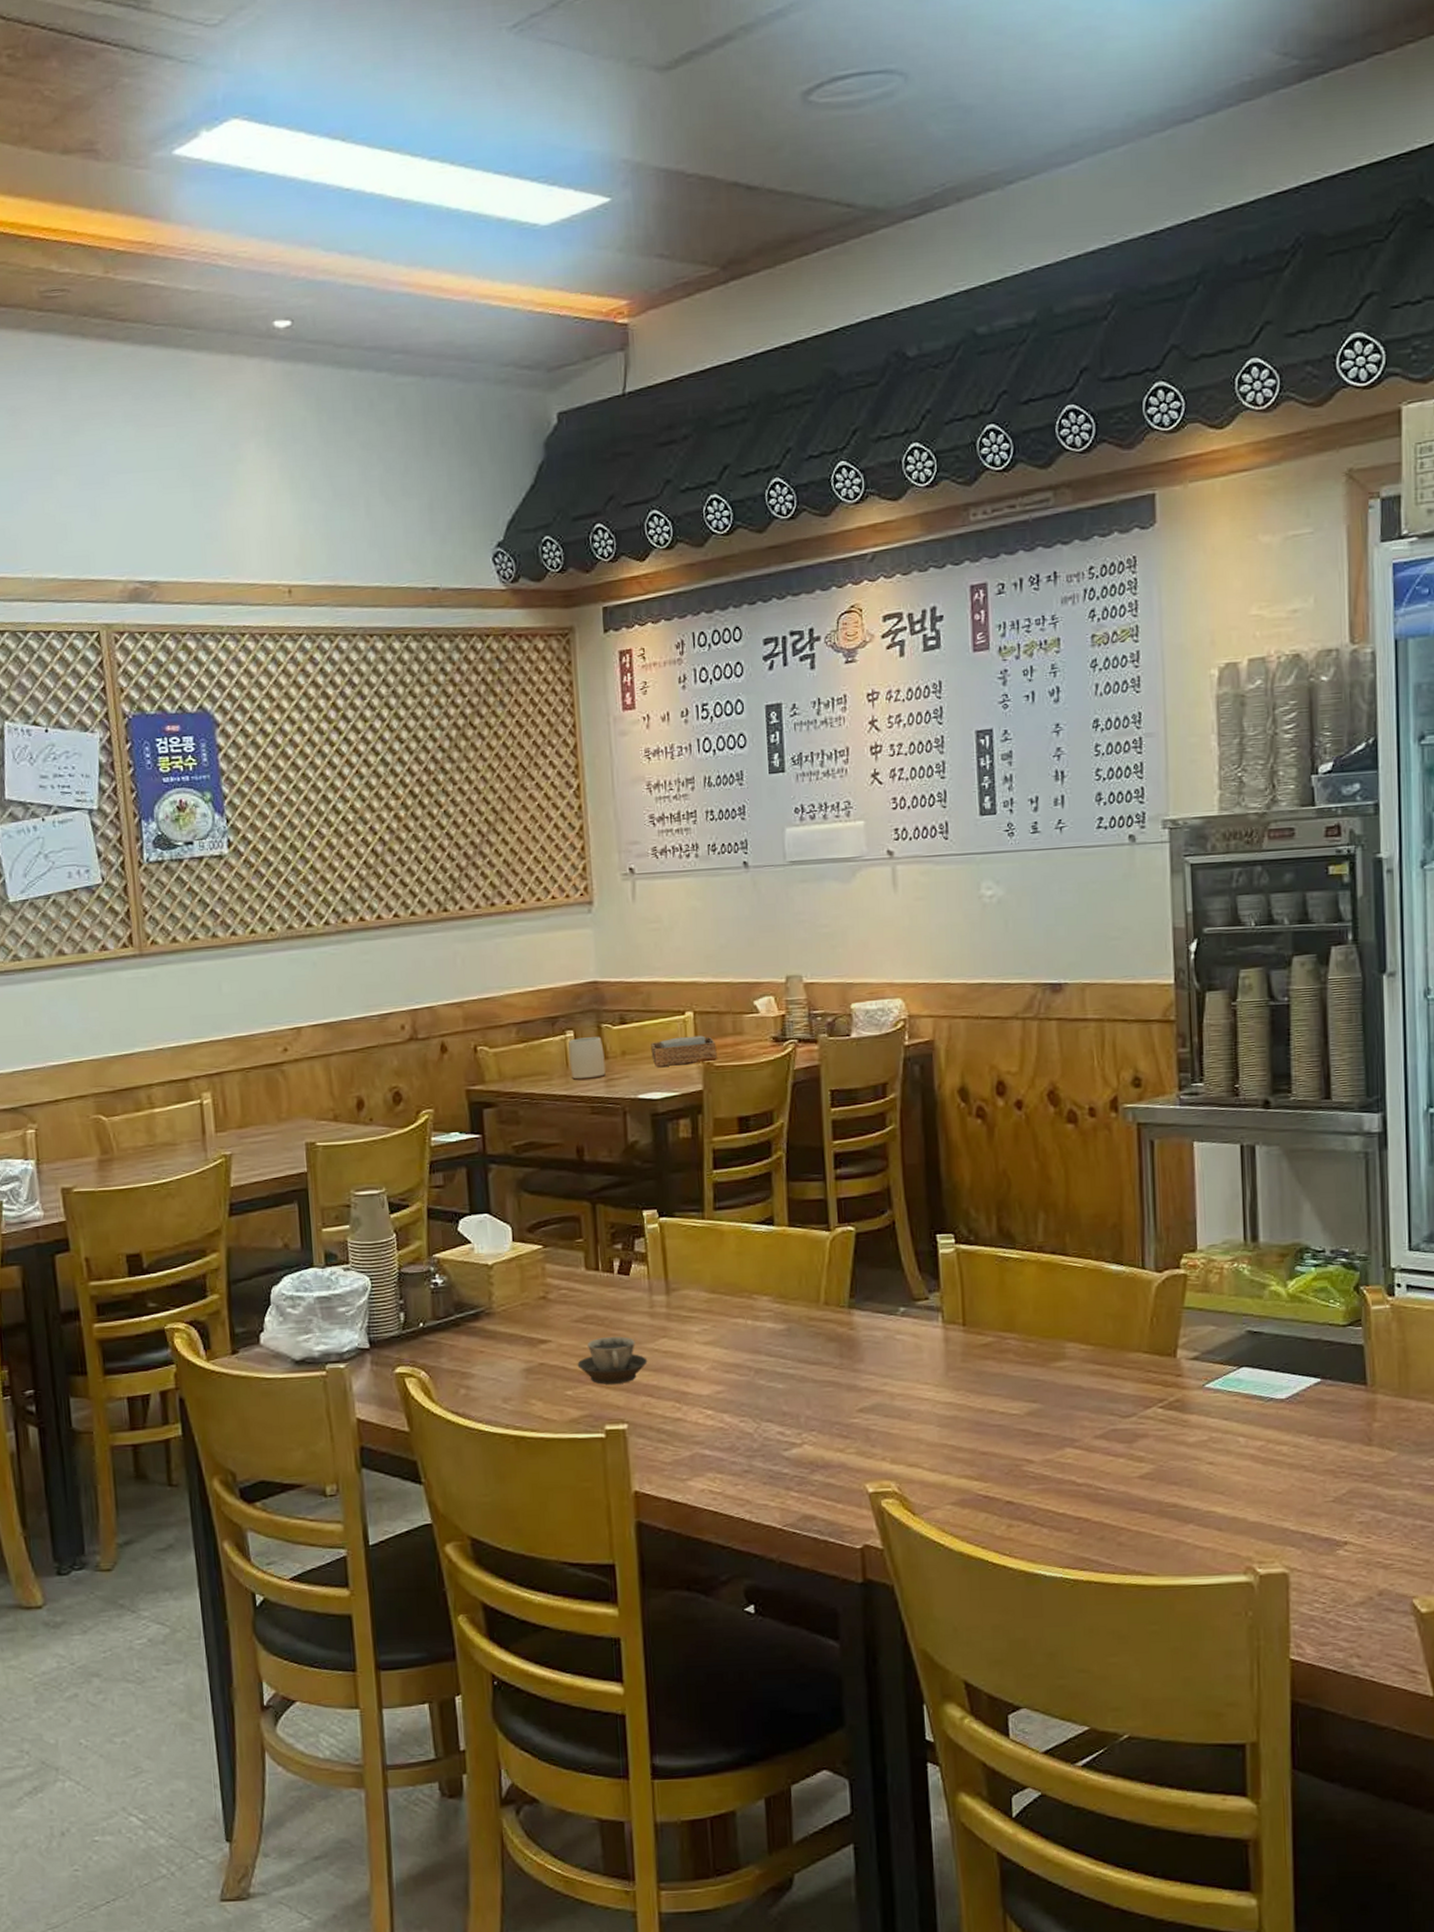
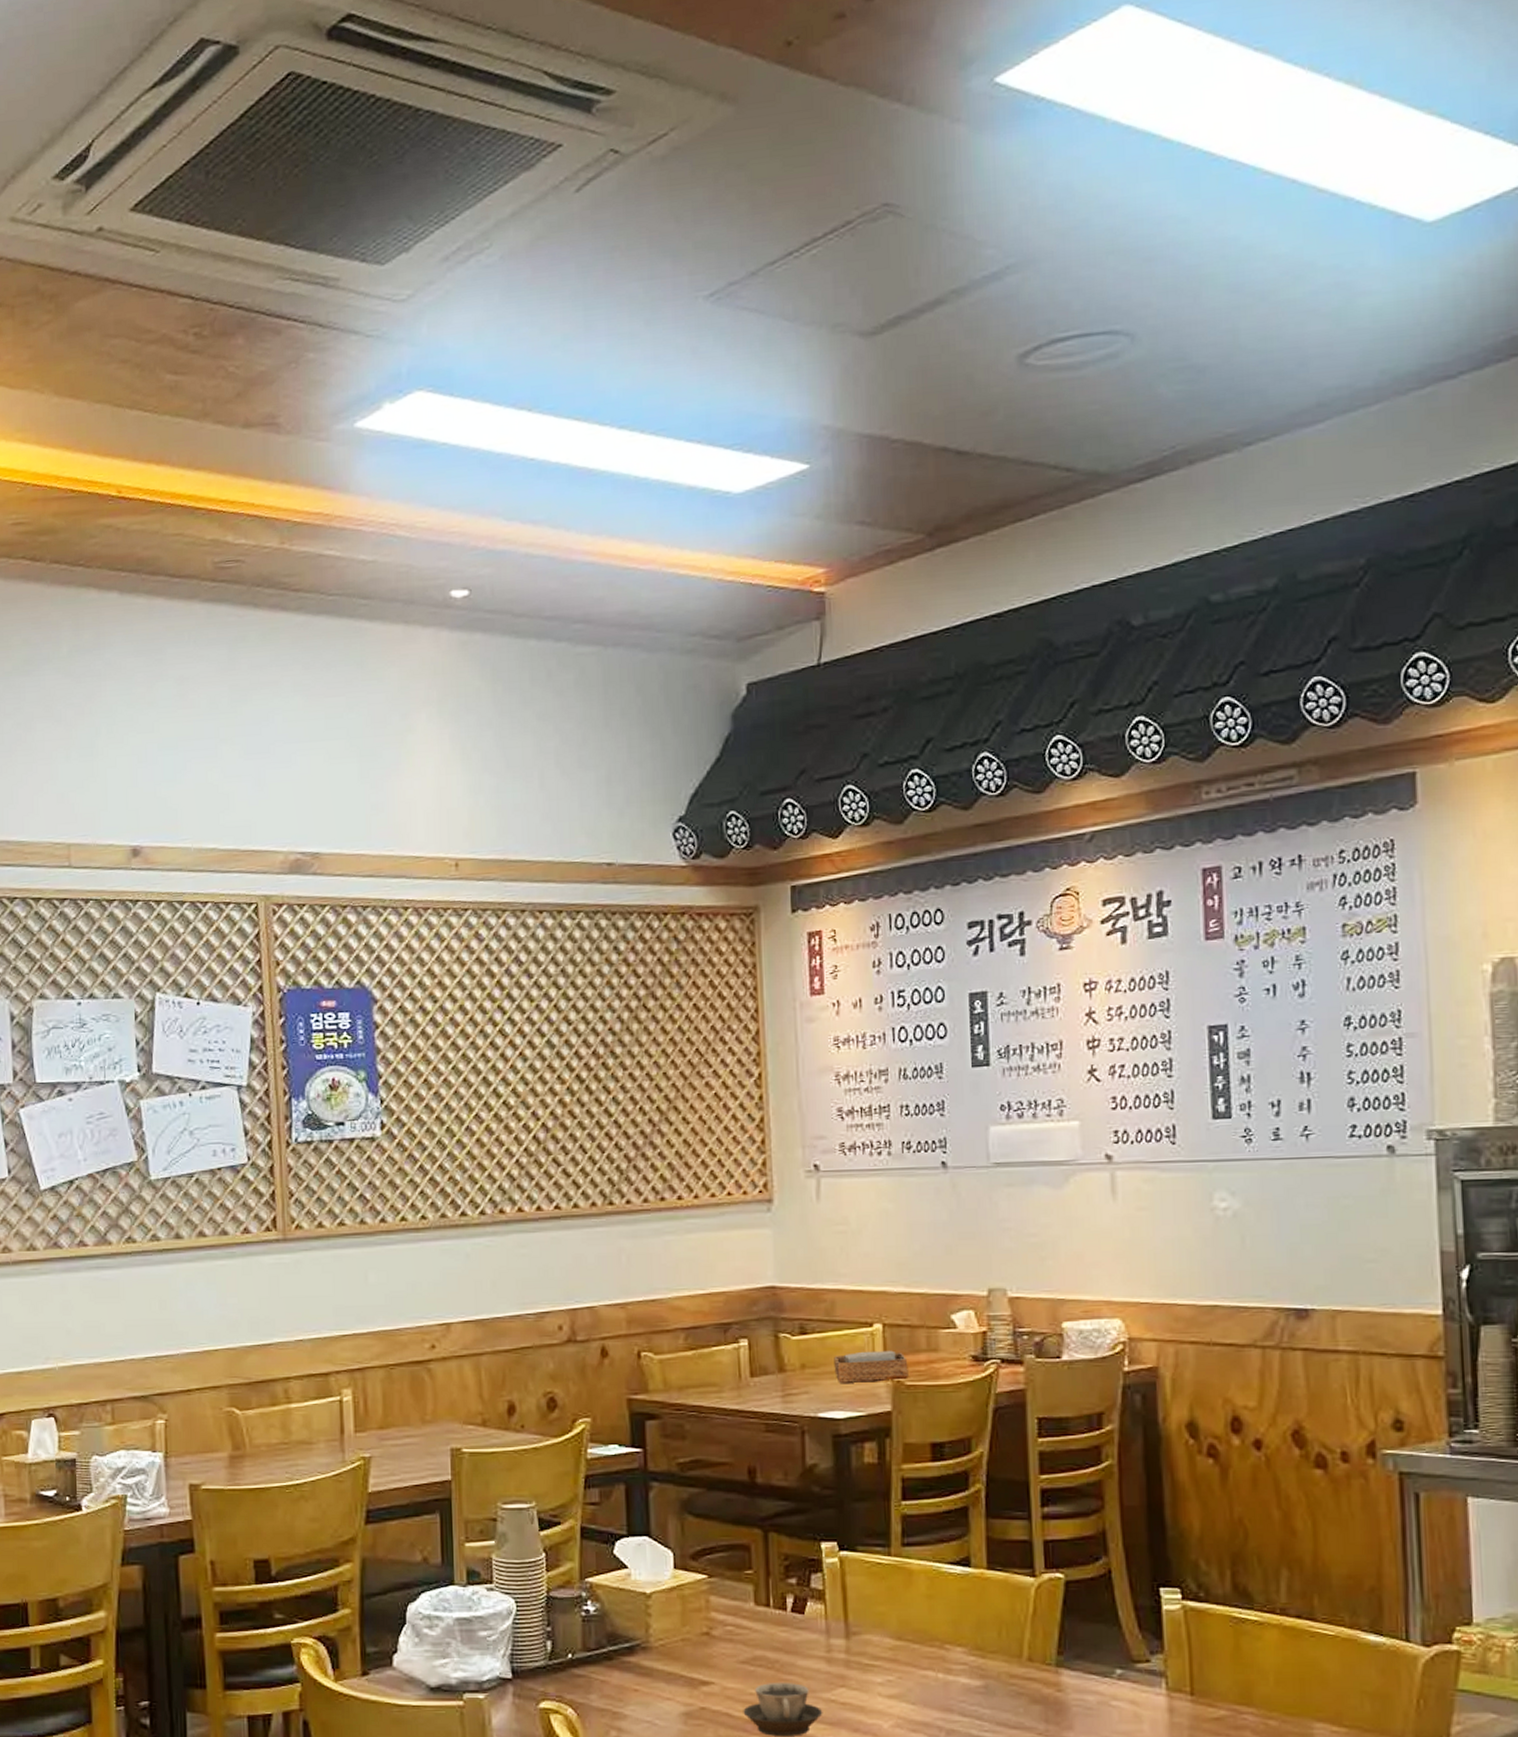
mug: present [568,1037,606,1081] -> none [741,1347,783,1395]

